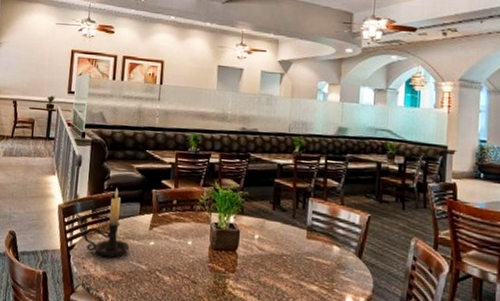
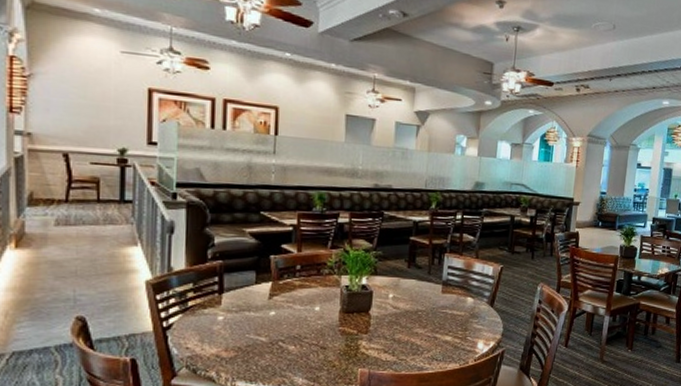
candle holder: present [84,188,130,258] -> none [184,256,245,333]

